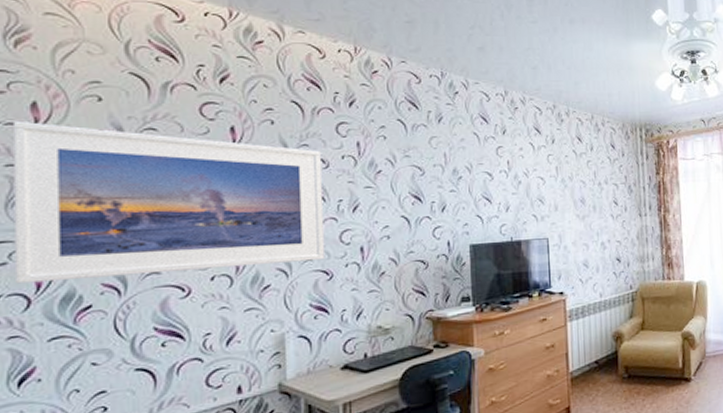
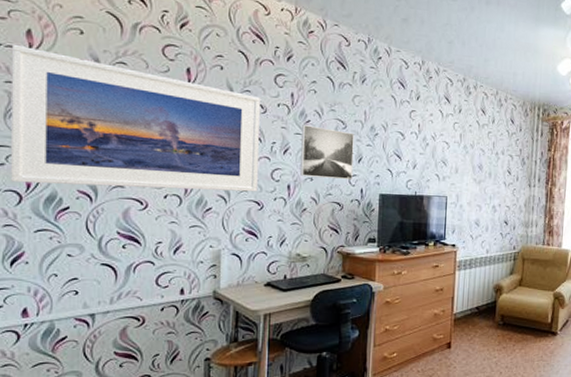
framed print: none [373,176,437,235] -> present [300,125,354,180]

